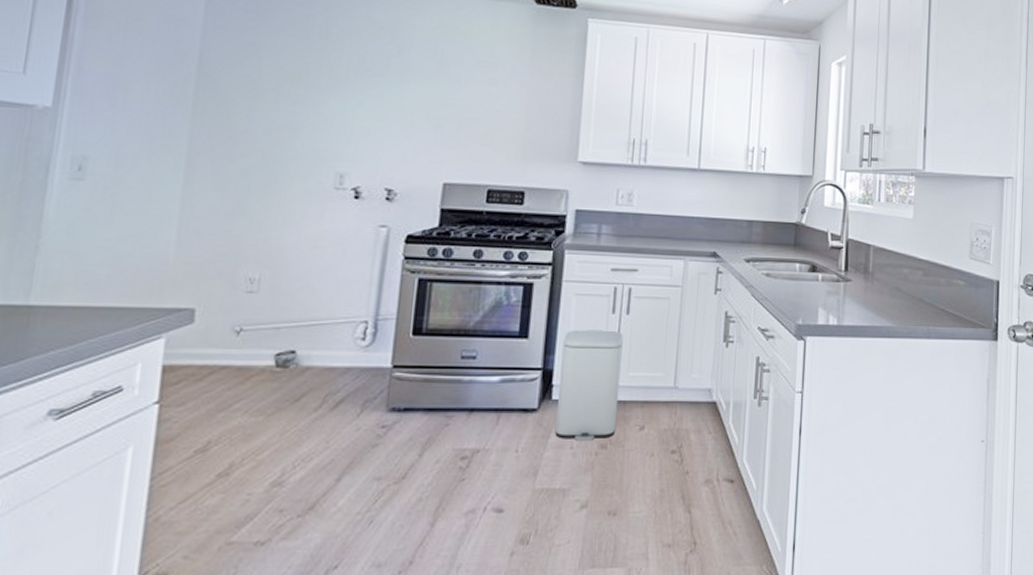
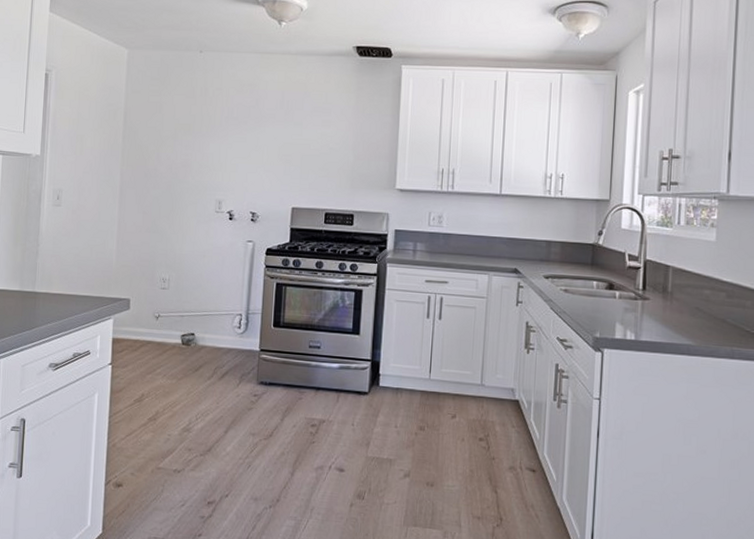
pedal bin: present [554,329,623,441] -> none [382,330,437,422]

